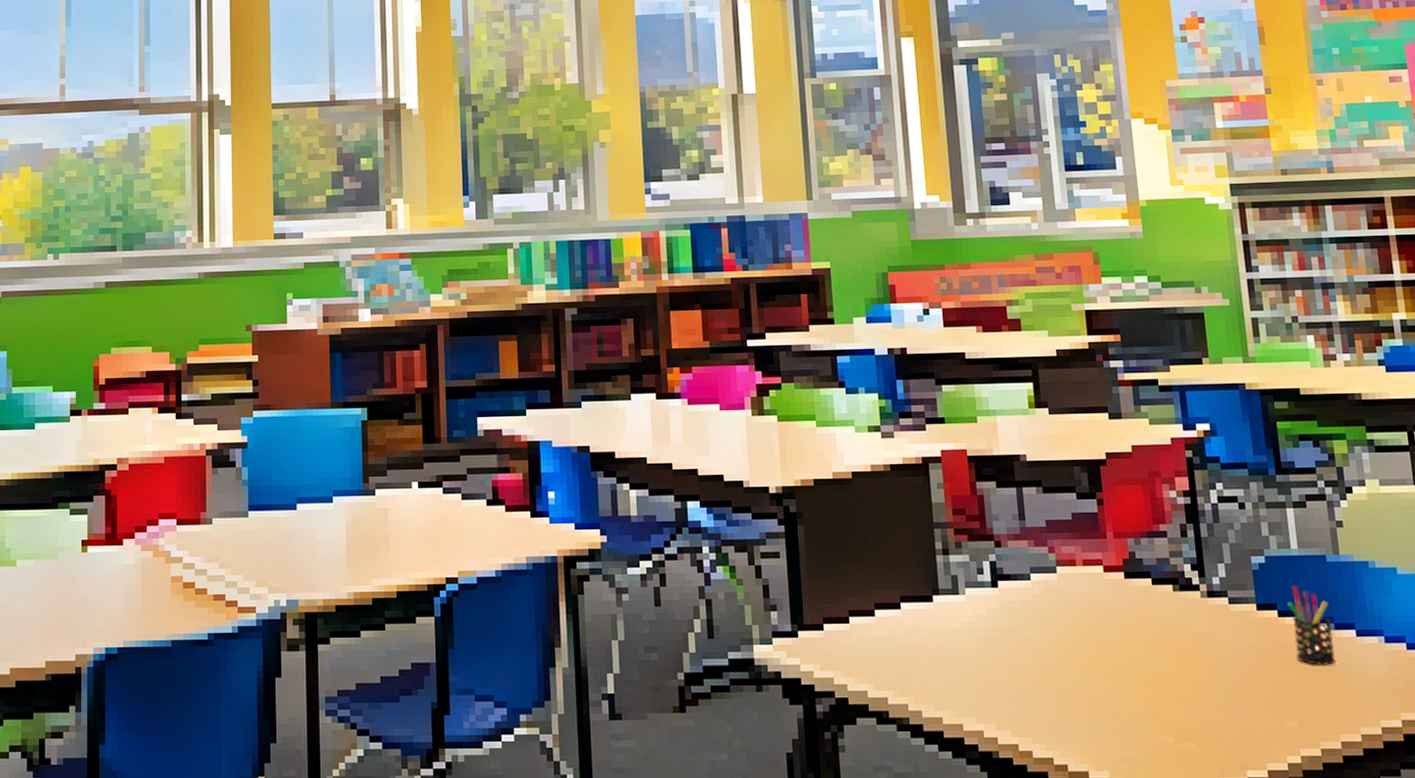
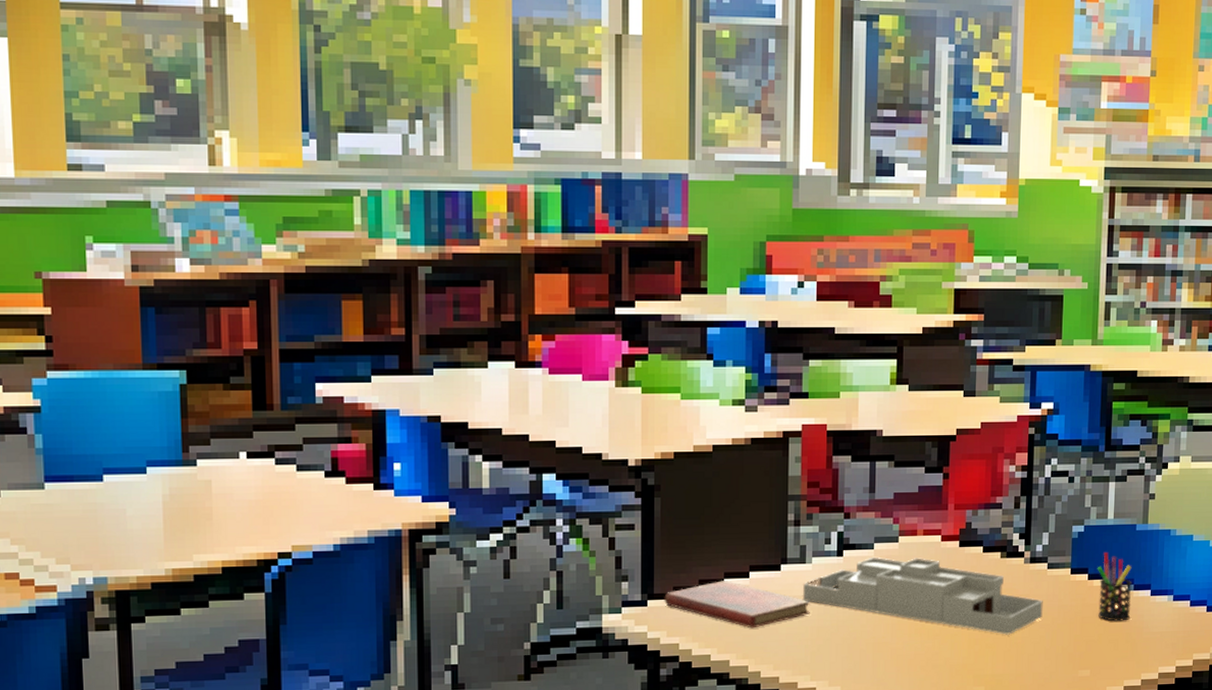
diary: none [814,612,969,664] -> present [664,580,810,629]
desk organizer: none [958,588,1231,678] -> present [802,557,1043,635]

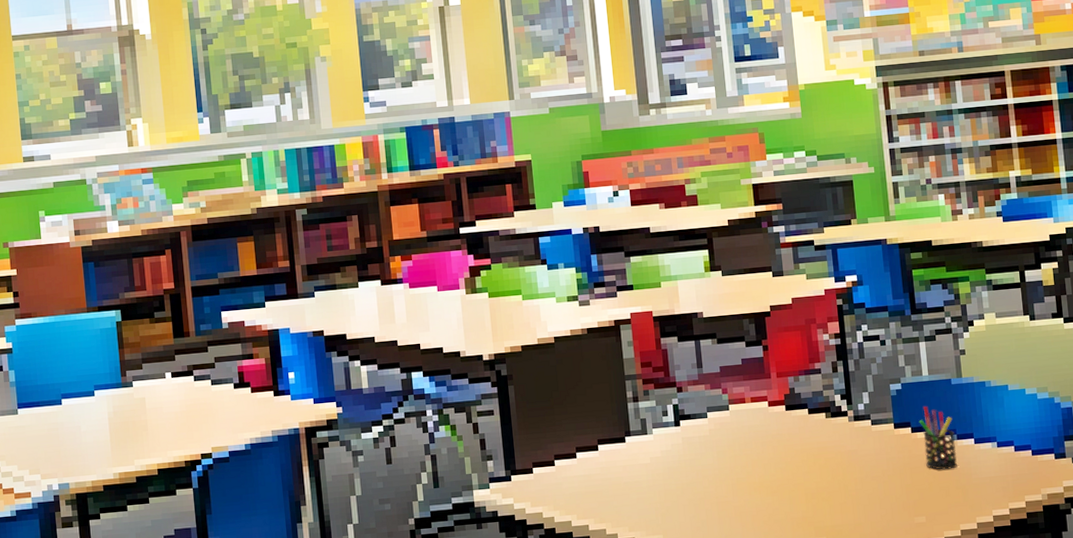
diary: present [664,580,810,629] -> none [525,454,656,496]
desk organizer: present [802,557,1043,635] -> none [647,423,873,488]

